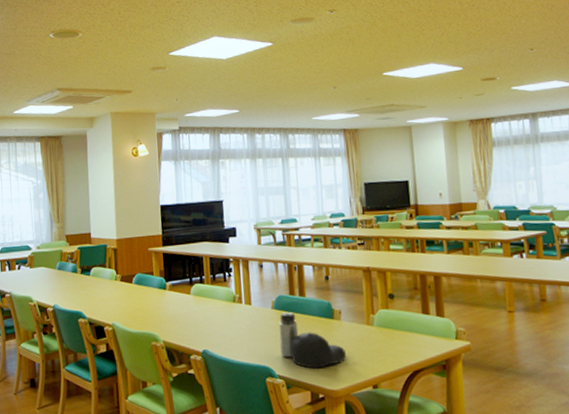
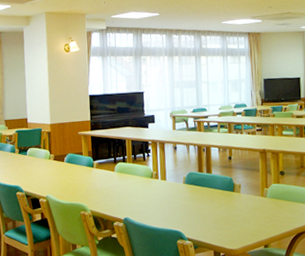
water bottle: present [279,312,347,369] -> none [189,186,244,233]

